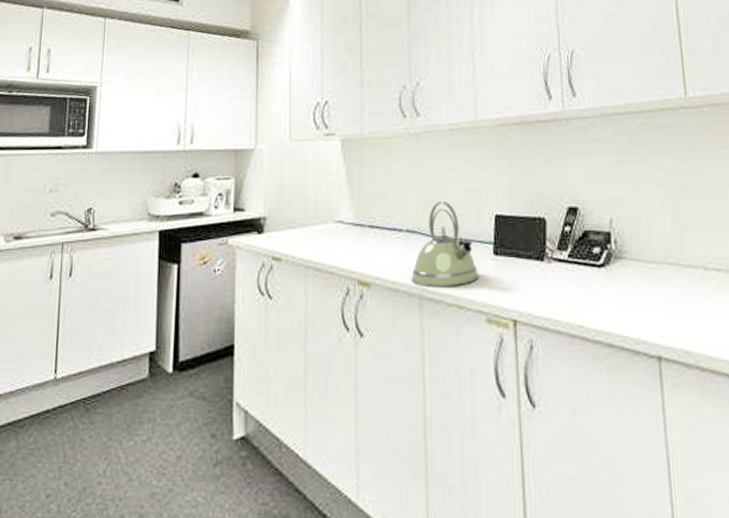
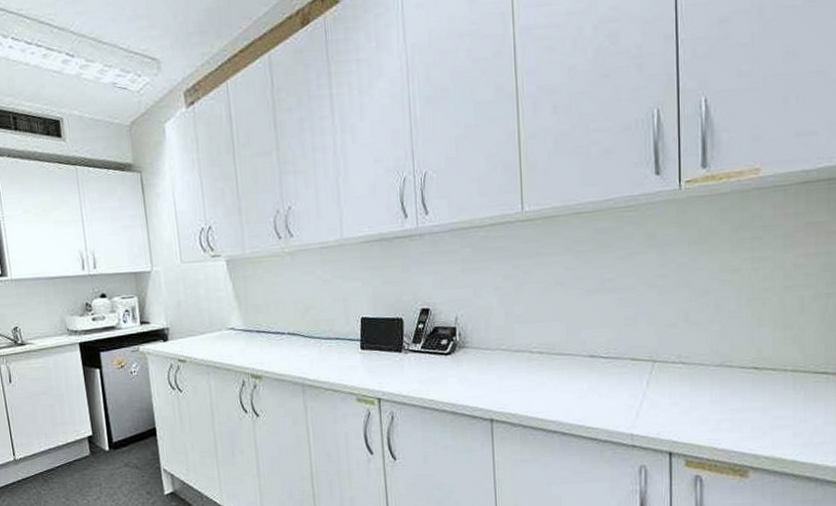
kettle: present [411,200,479,288] -> none [294,308,350,377]

